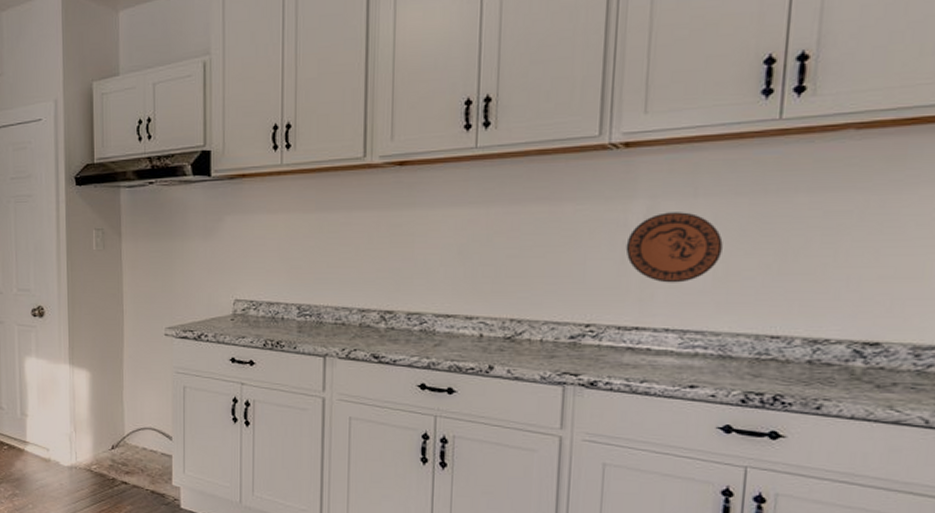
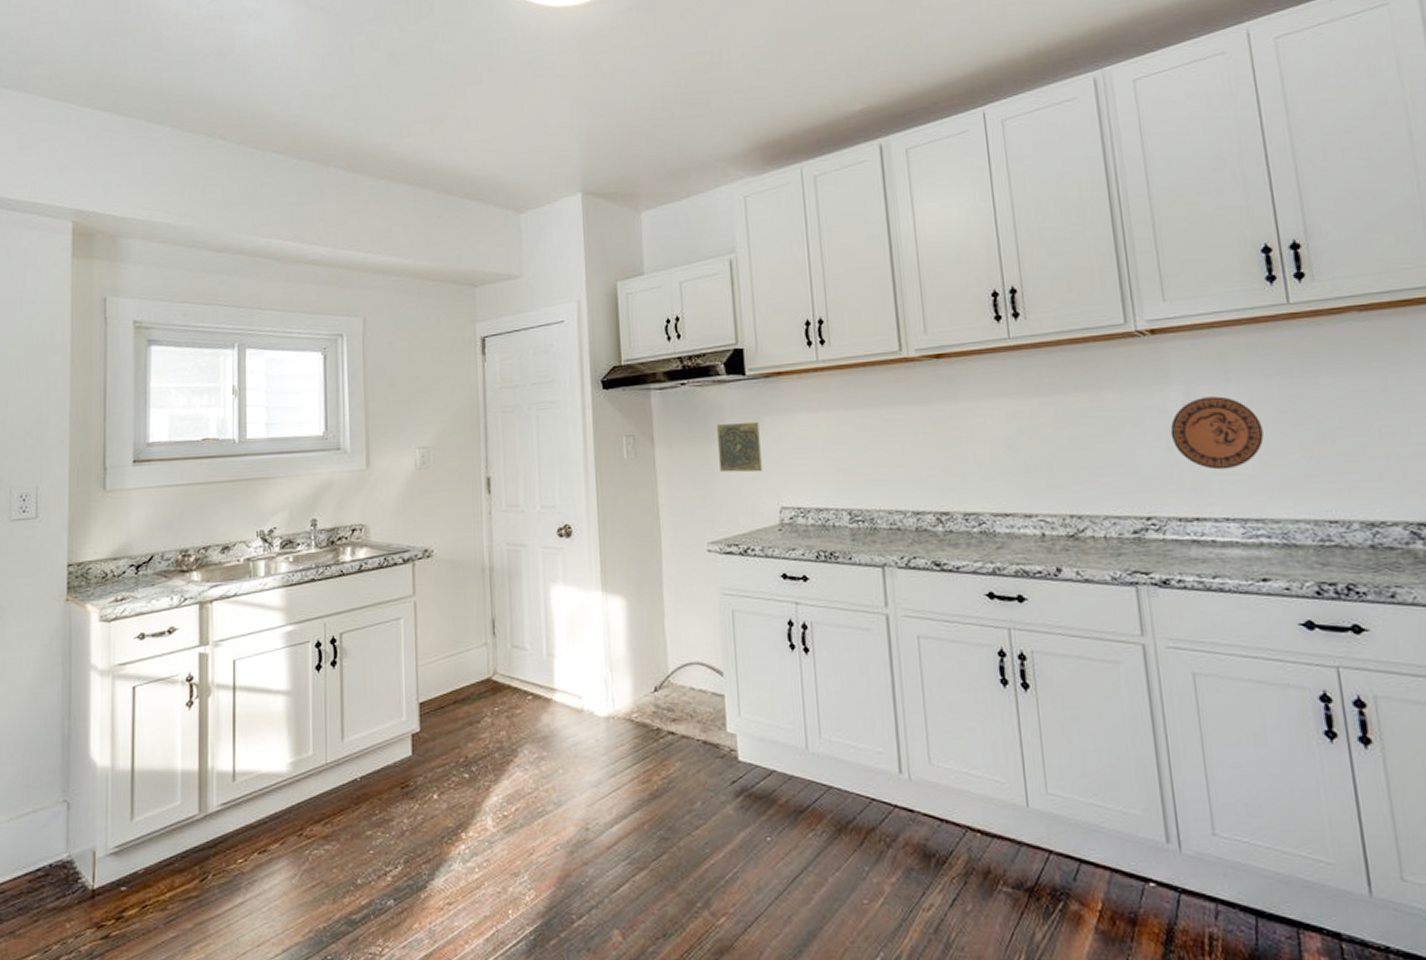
decorative tile: none [181,221,220,267] -> present [717,422,762,473]

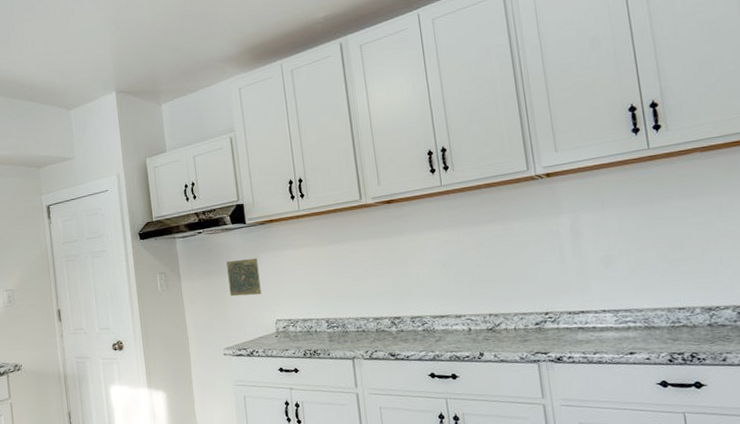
decorative plate: present [1170,396,1264,470] -> none [562,221,631,275]

